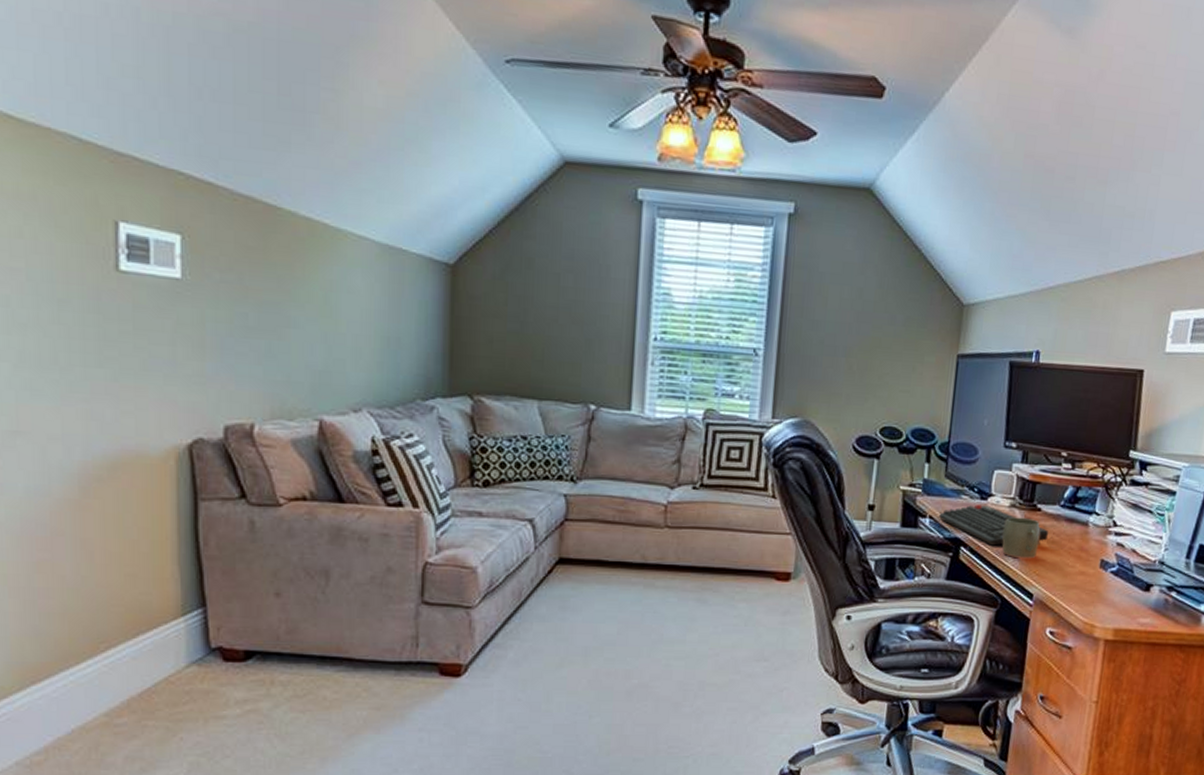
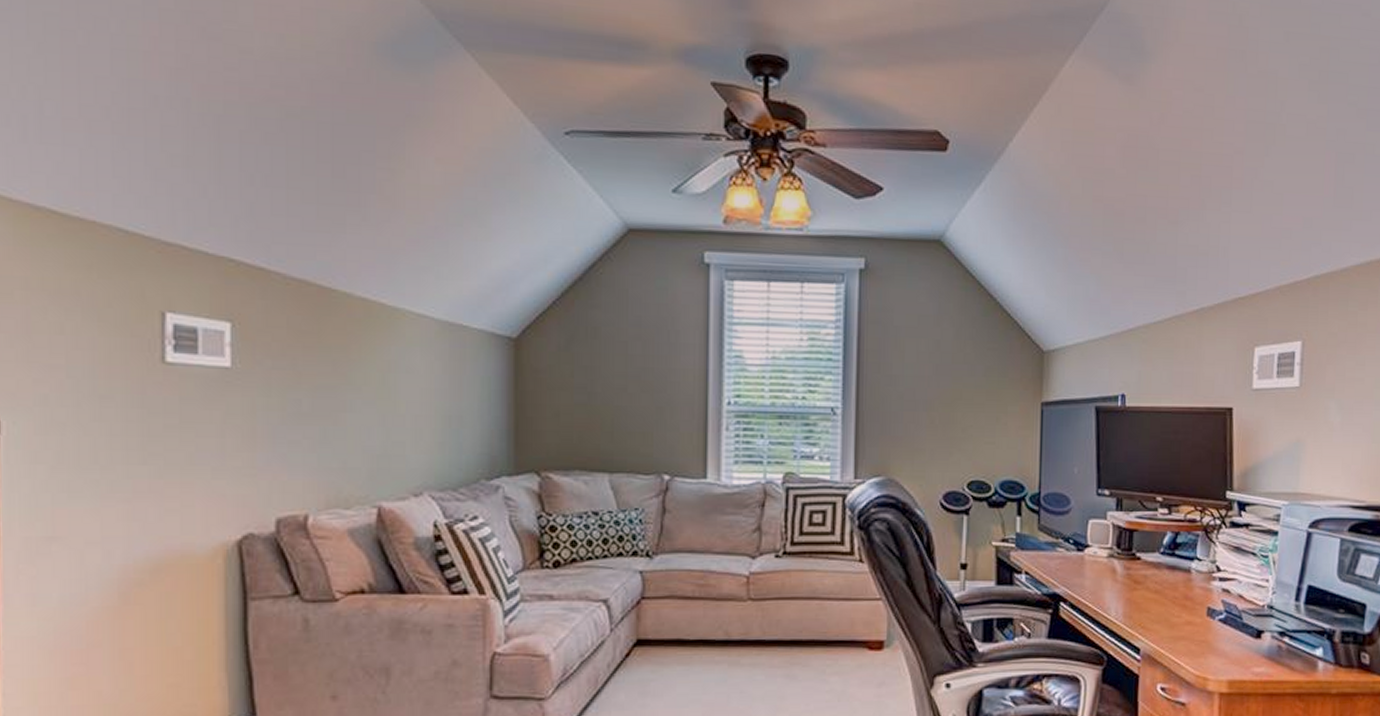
computer keyboard: present [939,504,1049,546] -> none [1035,556,1151,599]
mug: present [1001,517,1041,559] -> none [1103,567,1142,612]

